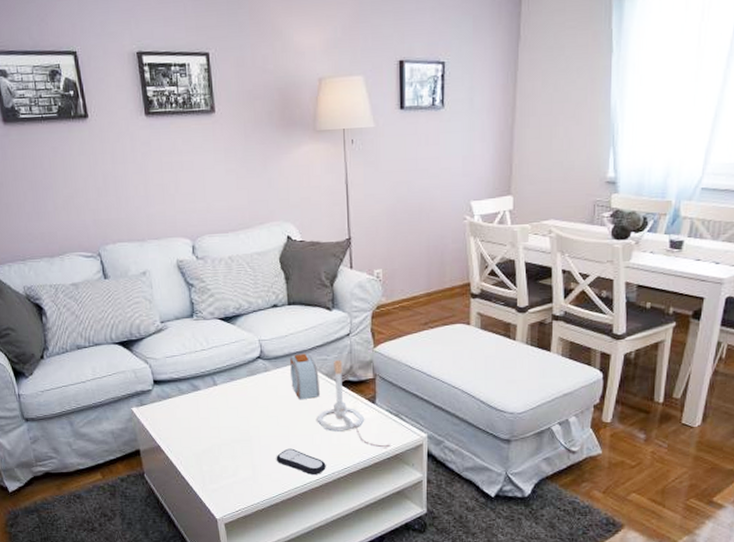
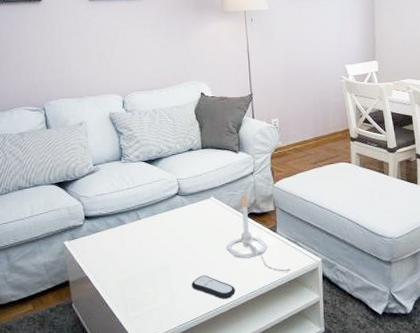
alarm clock: present [290,353,320,400] -> none [203,190,229,231]

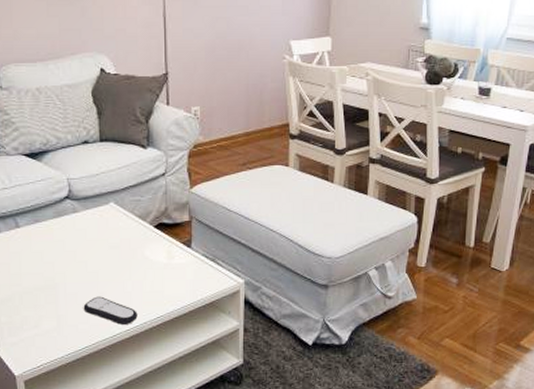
lamp base: present [227,195,291,272] -> none [128,201,207,295]

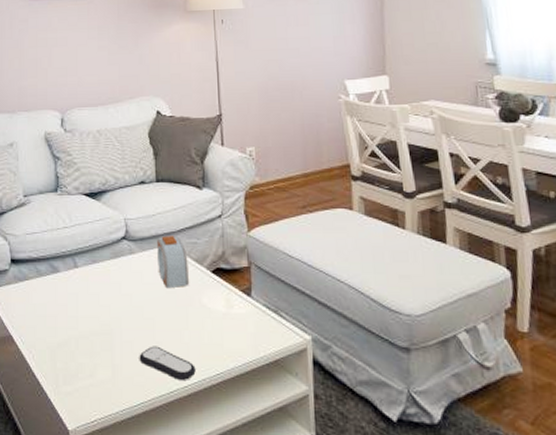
alarm clock: none [101,194,132,244] -> present [157,236,189,289]

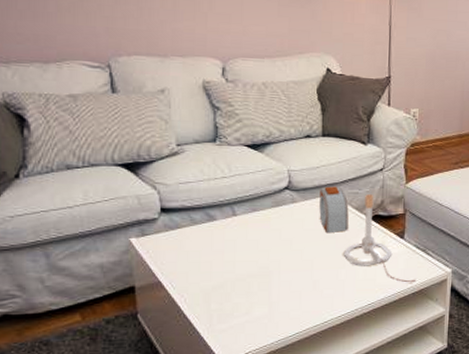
remote control: present [139,346,196,380] -> none [296,284,349,311]
lamp base: none [185,244,270,351] -> present [343,194,417,283]

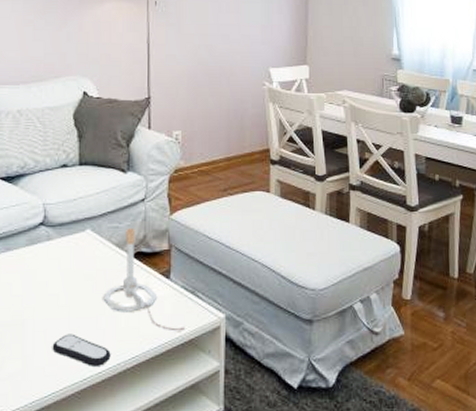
remote control: none [296,284,349,311] -> present [52,333,111,366]
alarm clock: present [319,186,349,234] -> none [76,220,109,275]

